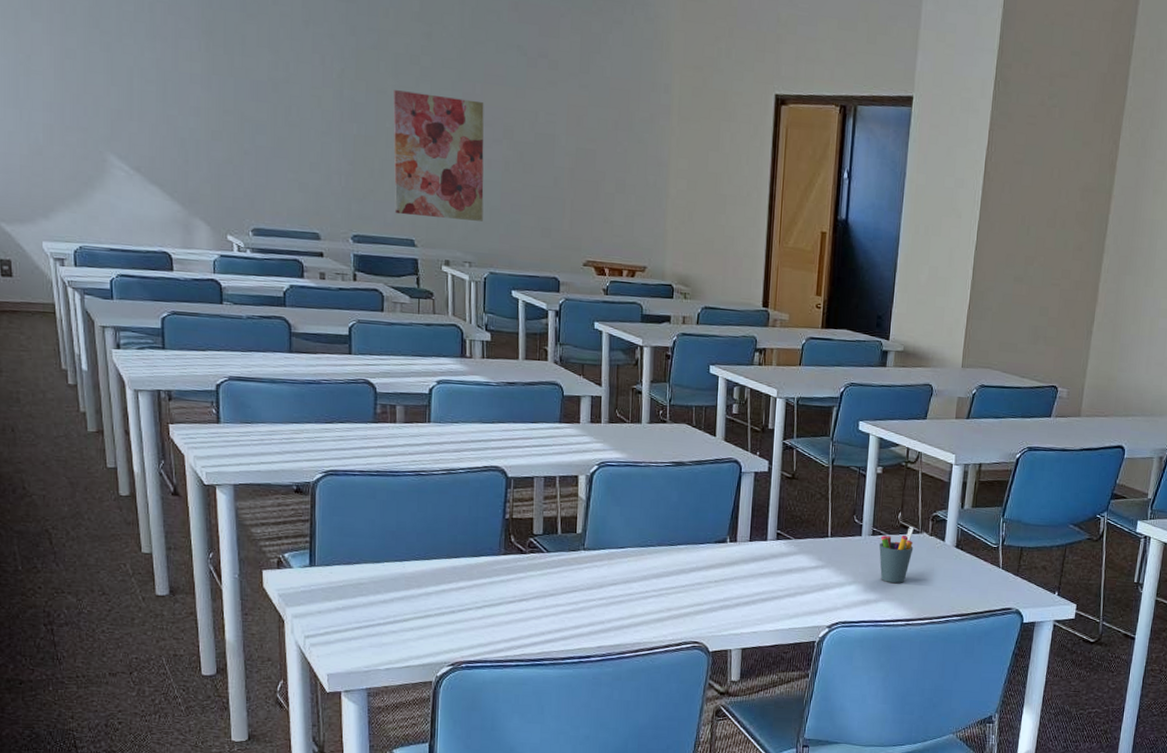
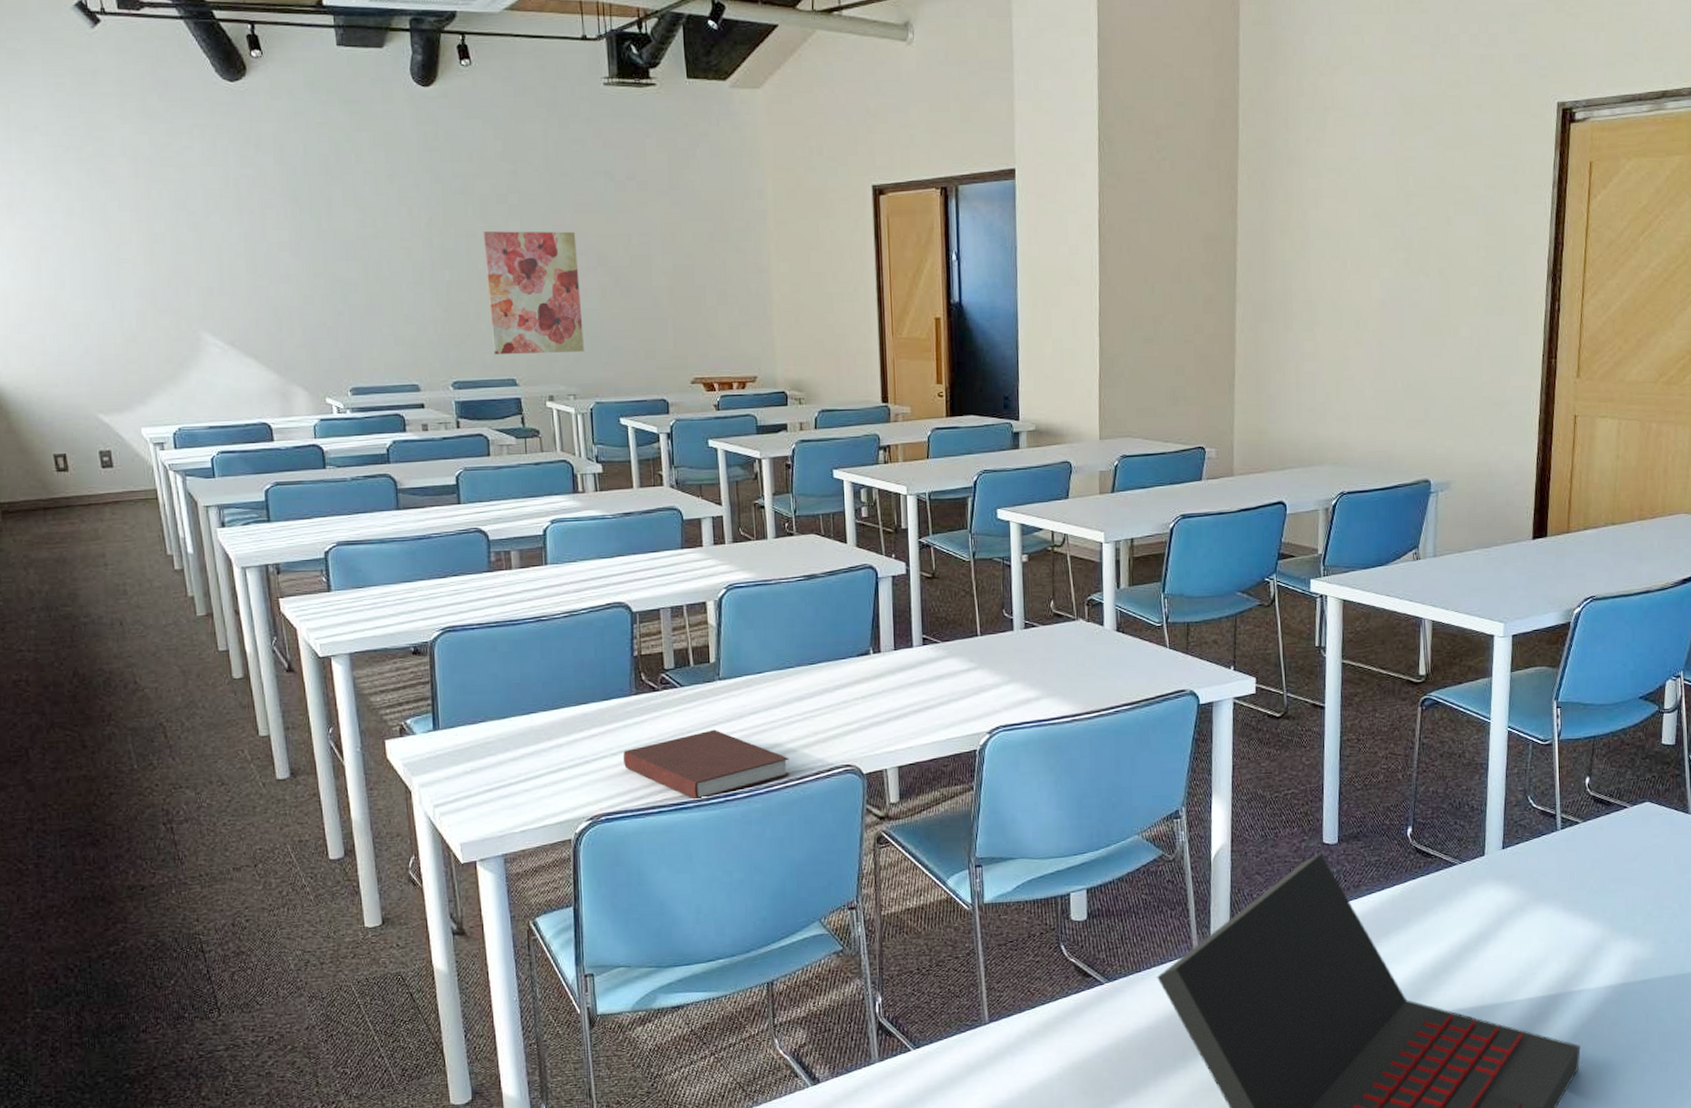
notebook: none [487,595,642,659] -> present [623,729,790,801]
pen holder: present [878,527,914,583] -> none [1033,614,1071,677]

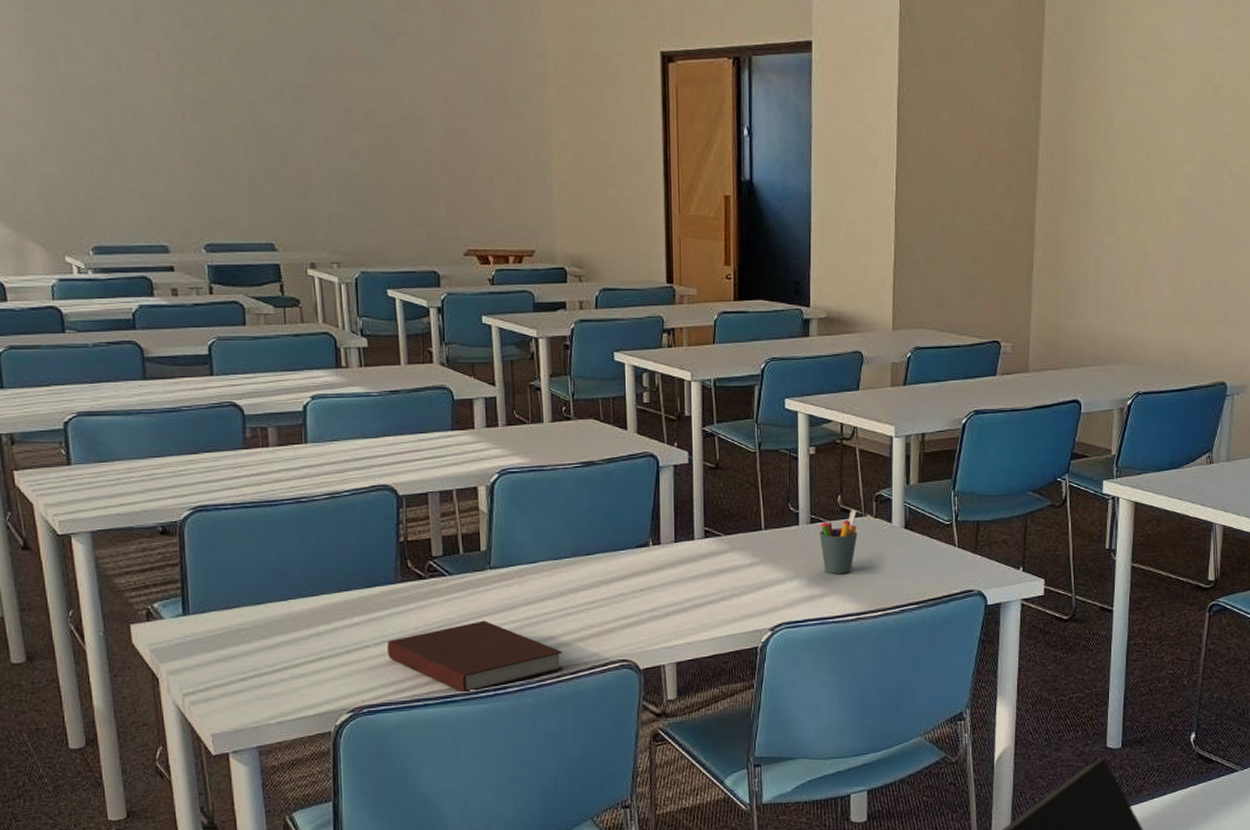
wall art: present [483,231,584,355] -> none [240,83,349,217]
pen holder: none [1033,614,1071,677] -> present [819,510,858,574]

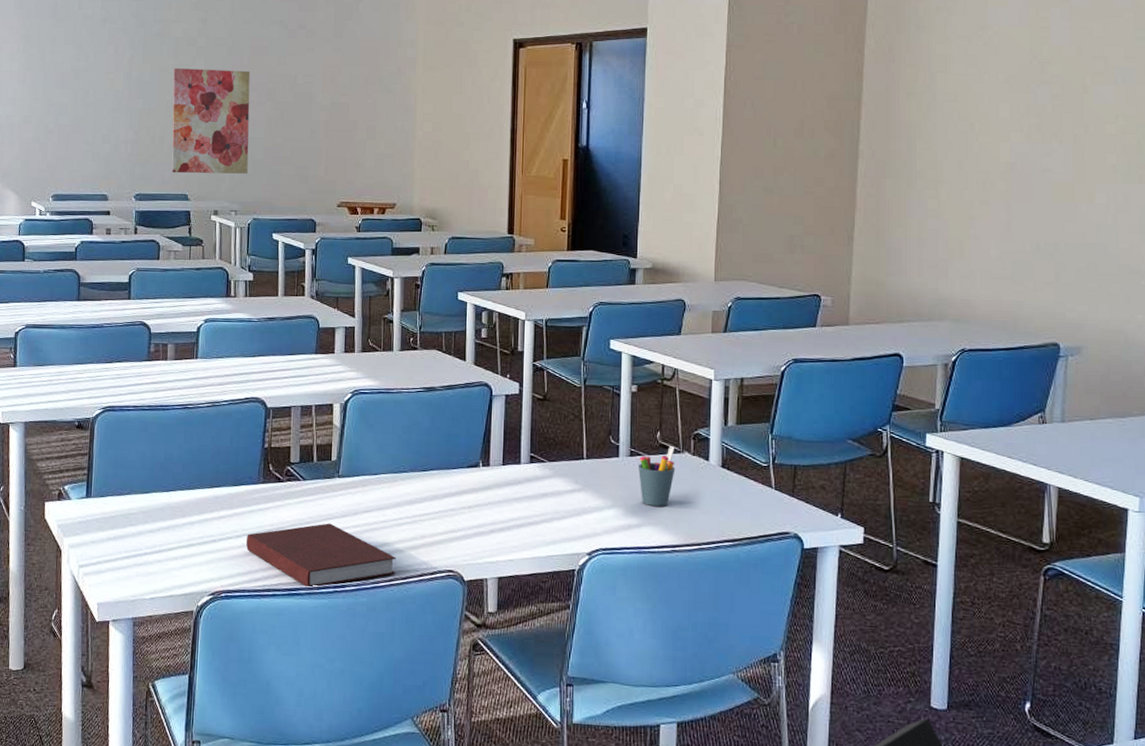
wall art: none [240,83,349,217] -> present [171,68,251,174]

